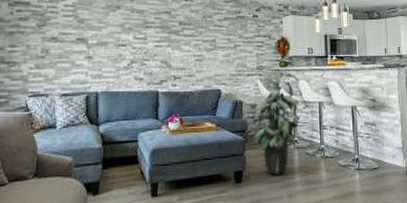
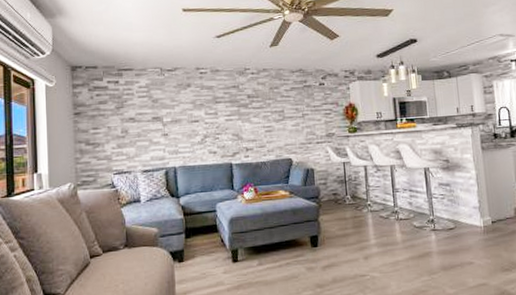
indoor plant: present [248,64,301,175] -> none [319,131,373,238]

